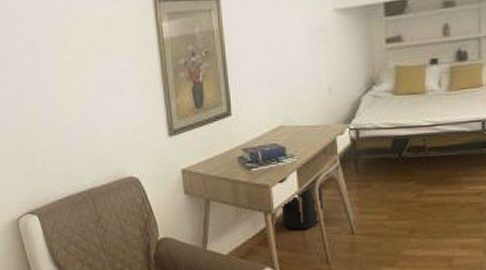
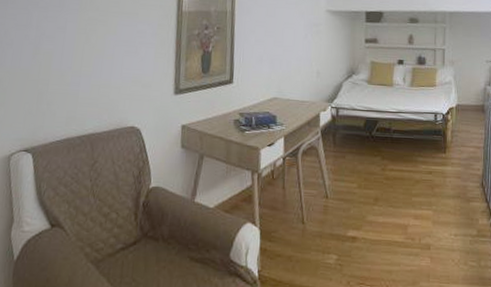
backpack: present [276,185,324,230] -> none [261,152,305,190]

